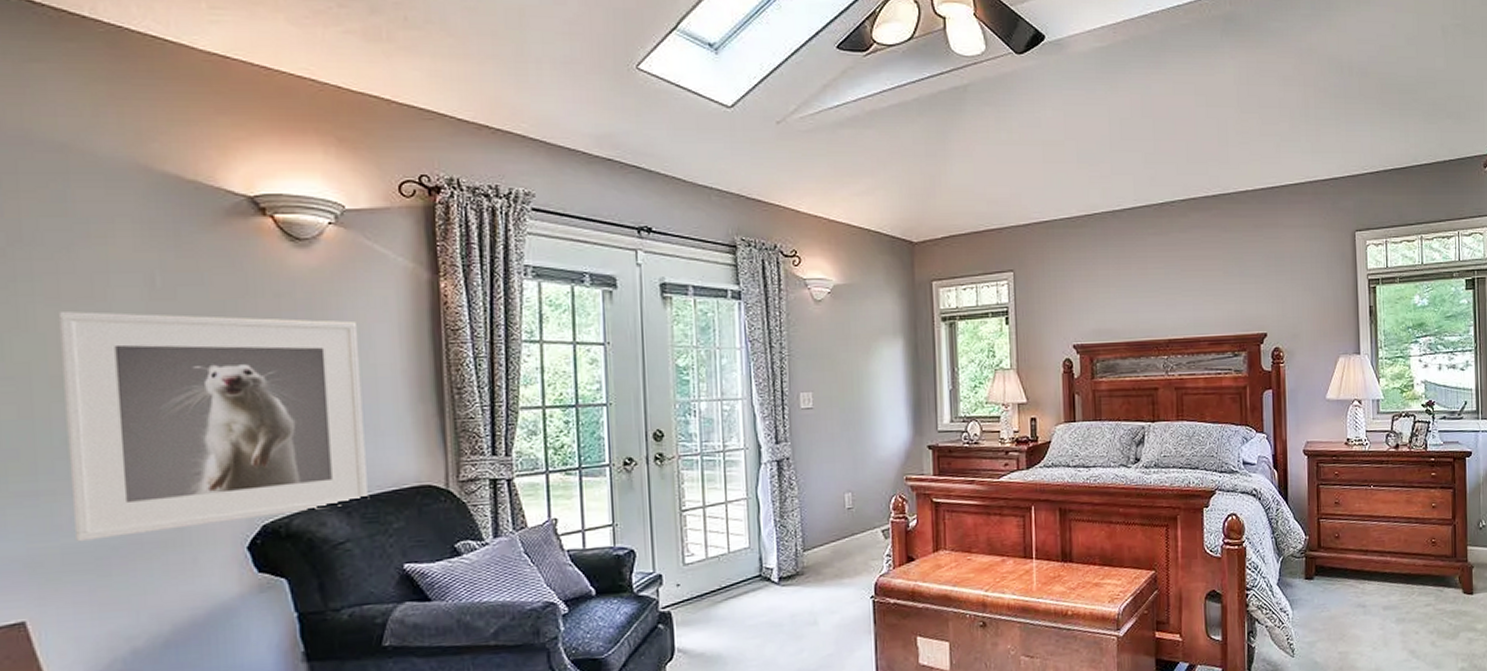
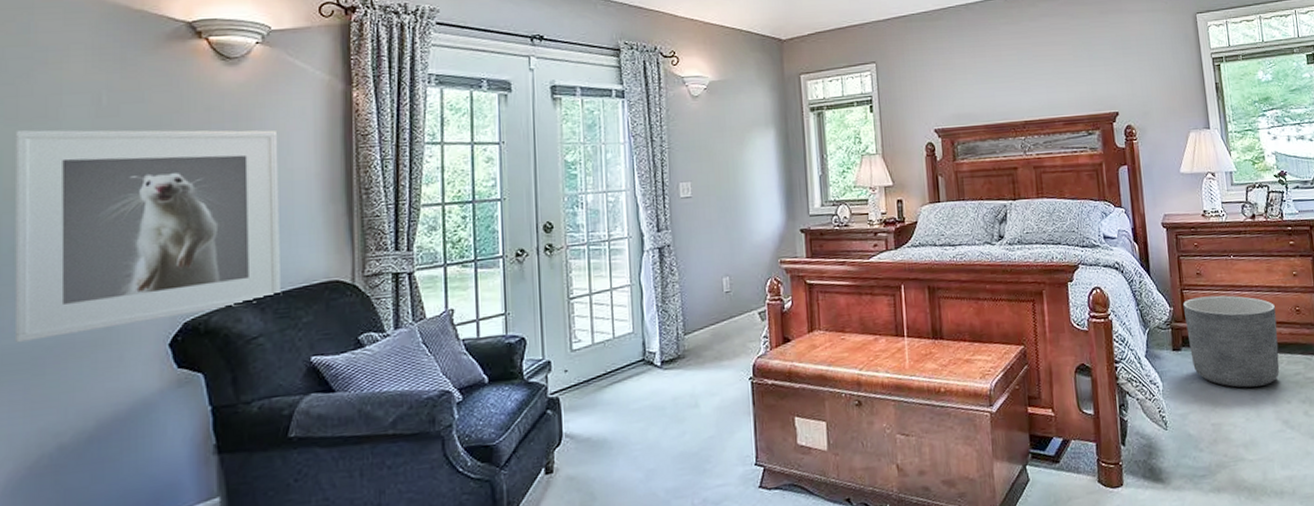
planter: none [1318,525,1412,618] -> present [1182,295,1280,388]

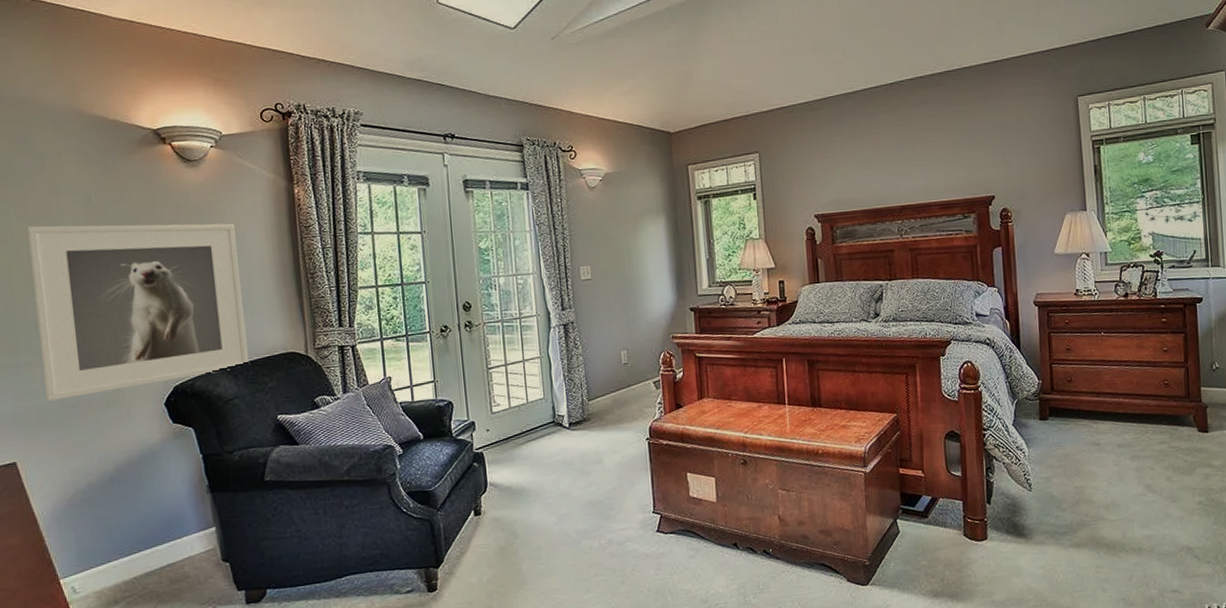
planter: present [1182,295,1280,388] -> none [1051,369,1145,455]

